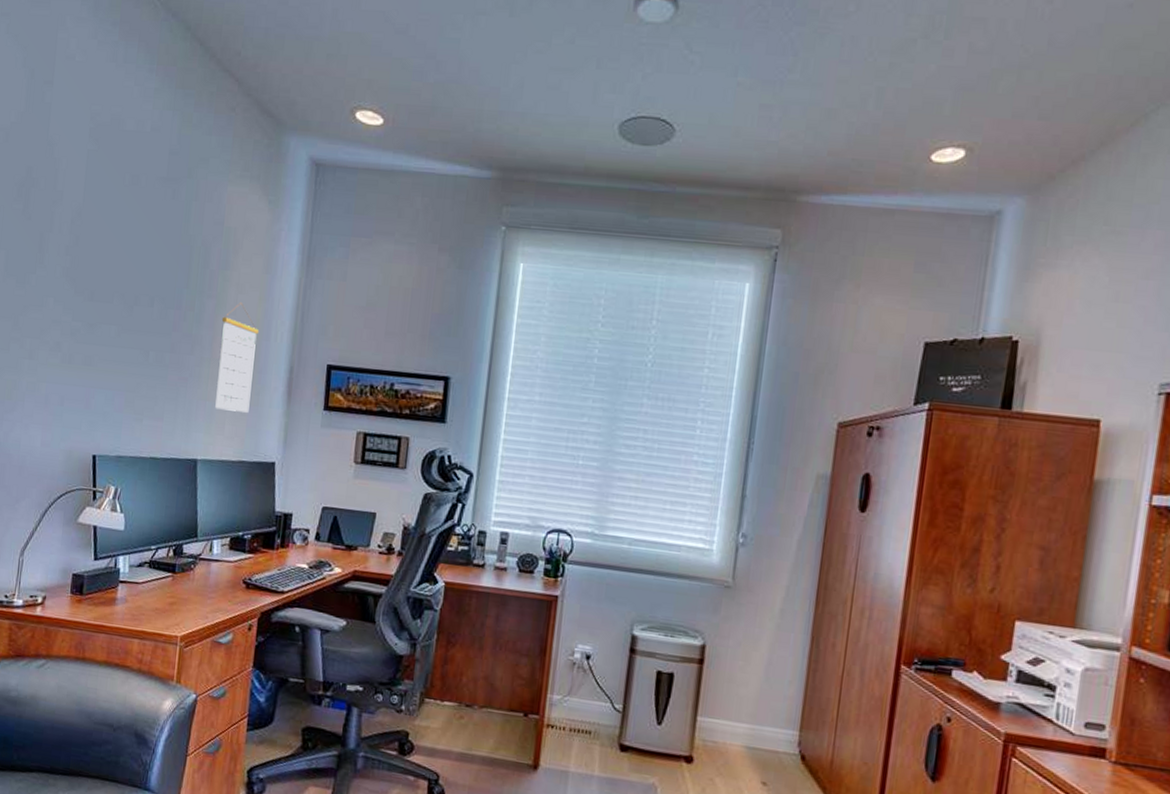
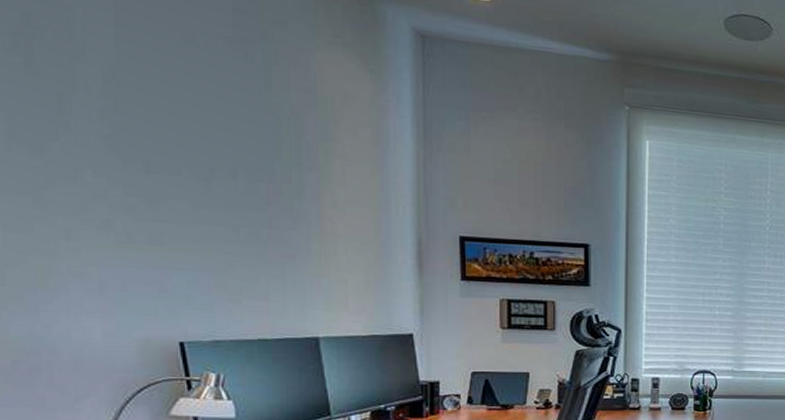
calendar: present [215,303,260,413] -> none [328,175,377,287]

